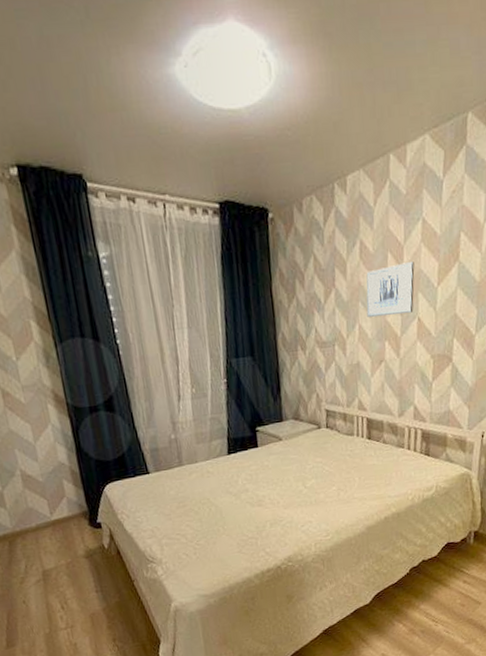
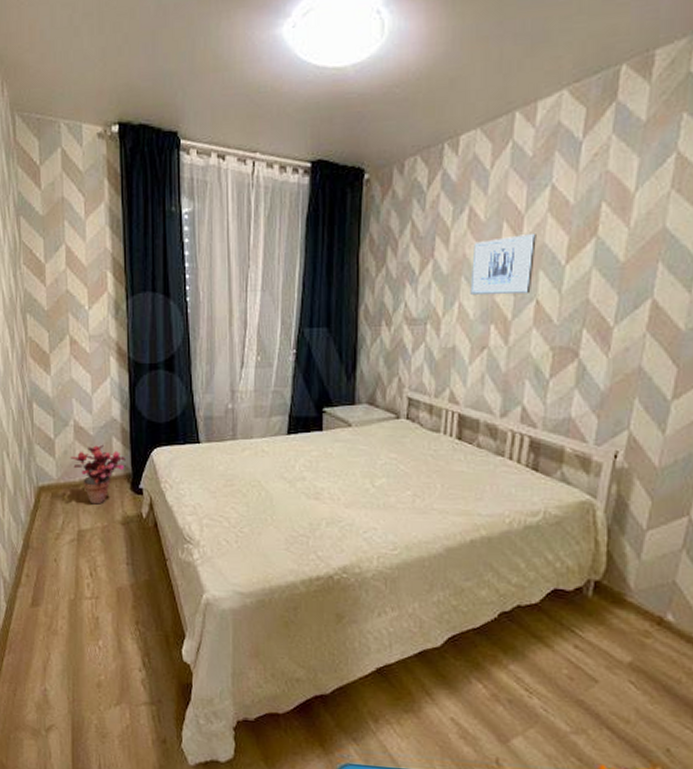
potted plant: none [22,488,80,545] -> present [70,444,126,505]

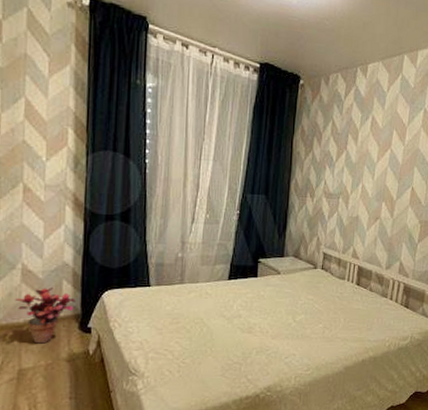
wall art: present [470,234,536,296] -> none [370,140,414,183]

